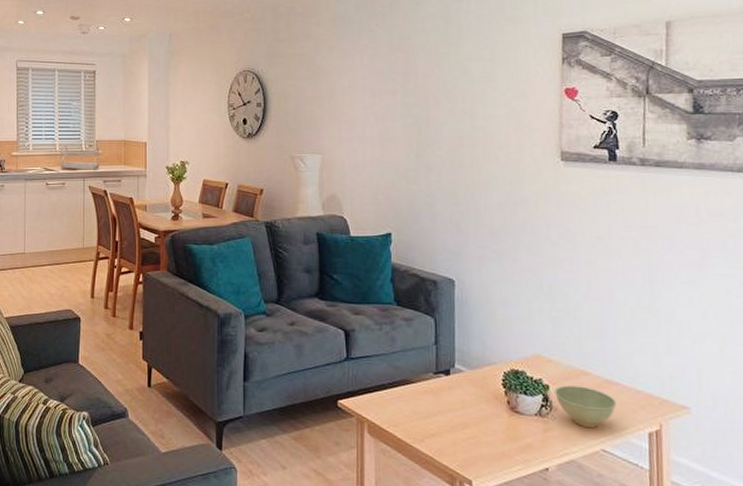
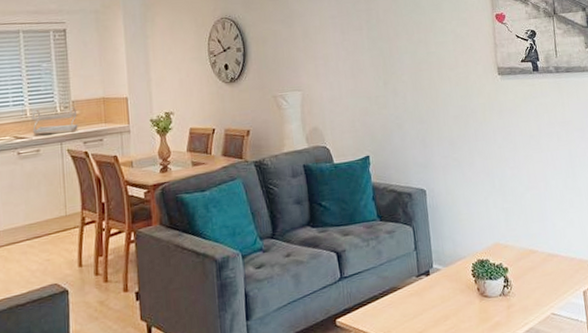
bowl: present [555,385,617,429] -> none [512,262,558,298]

